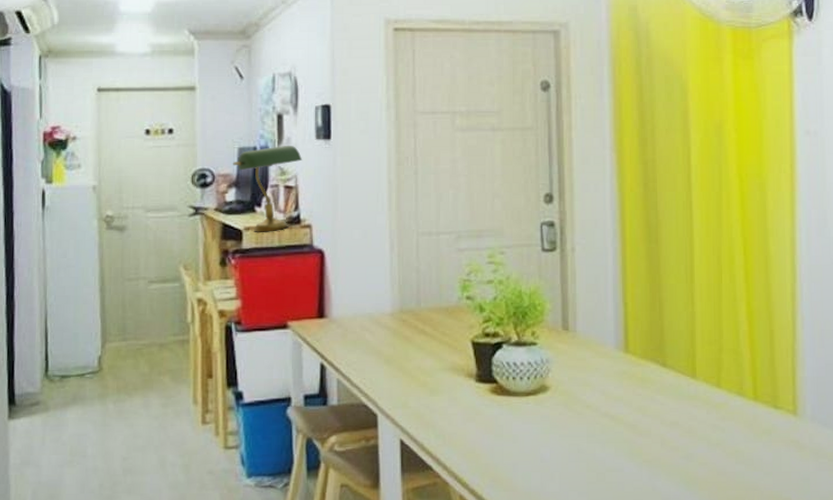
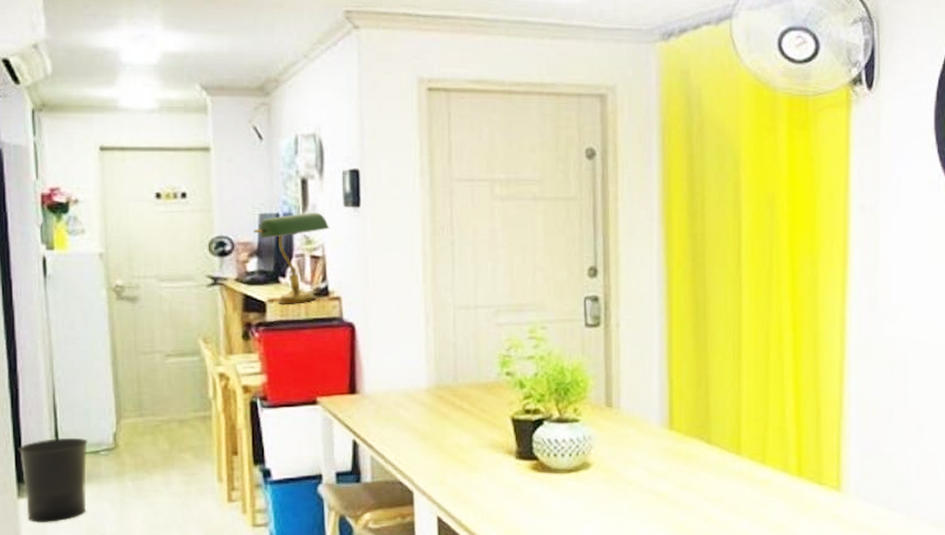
waste bin: none [11,362,75,443] -> present [18,438,88,522]

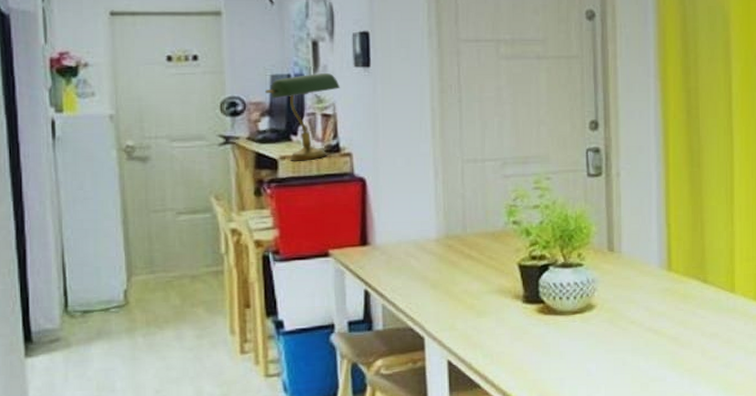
waste bin: present [18,438,88,522] -> none [26,296,98,381]

